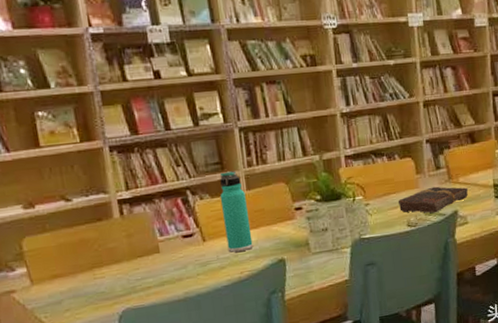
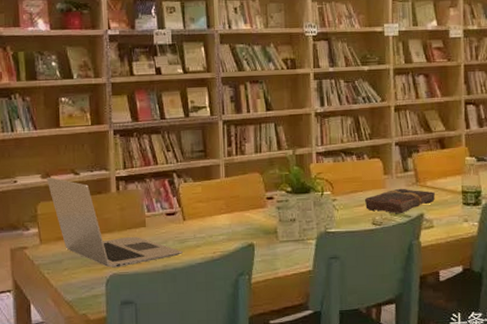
laptop: none [30,206,206,302] -> present [47,176,183,268]
thermos bottle: present [219,171,253,252] -> none [201,159,227,233]

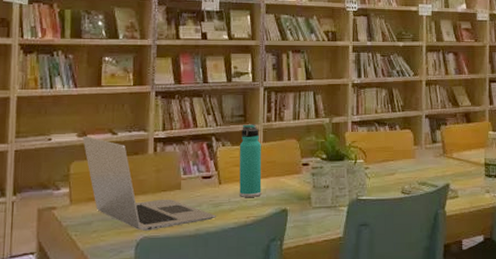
thermos bottle: none [201,159,227,233] -> present [239,124,262,197]
book: present [364,188,436,214] -> none [395,159,461,184]

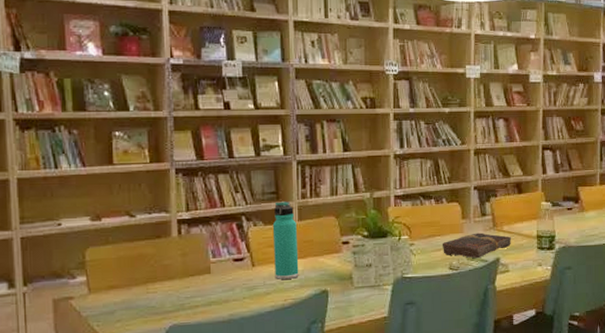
laptop: present [83,135,216,231] -> none [97,219,251,318]
book: none [395,159,461,184] -> present [442,232,512,259]

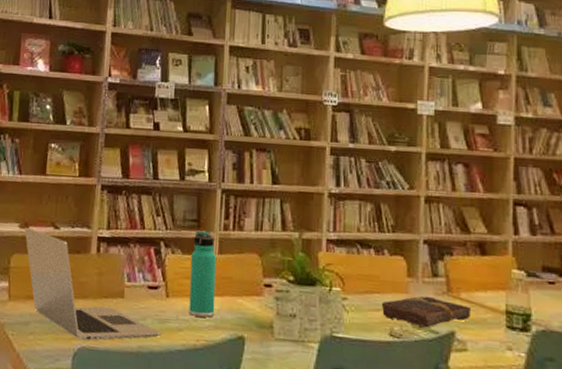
laptop: none [97,219,251,318] -> present [24,227,162,341]

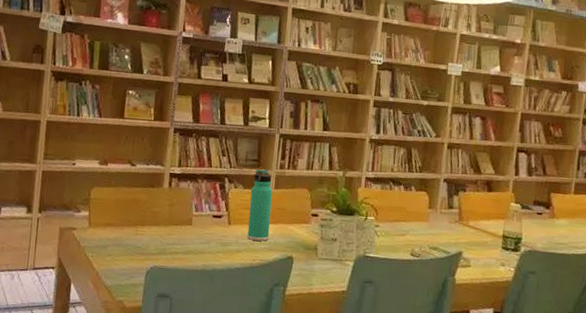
laptop: present [24,227,162,341] -> none [104,164,224,261]
book: present [381,296,472,328] -> none [406,223,477,249]

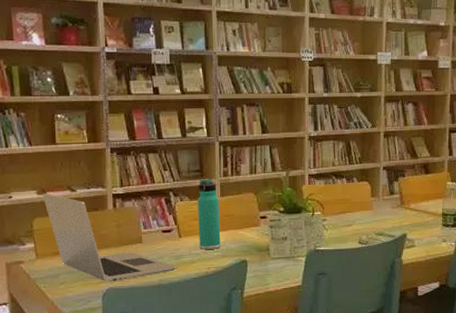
laptop: none [104,164,224,261] -> present [42,193,178,282]

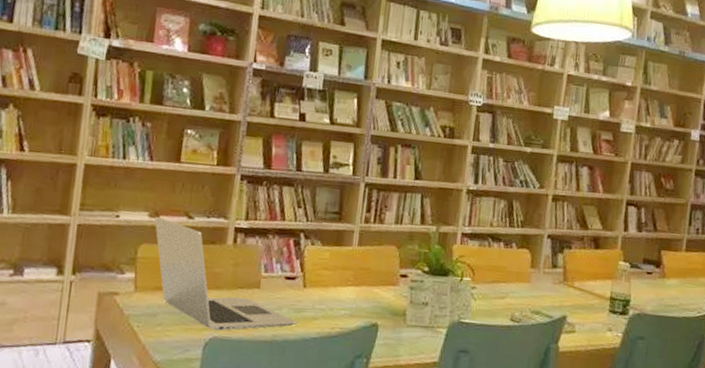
thermos bottle: present [197,179,221,250] -> none [325,223,356,307]

